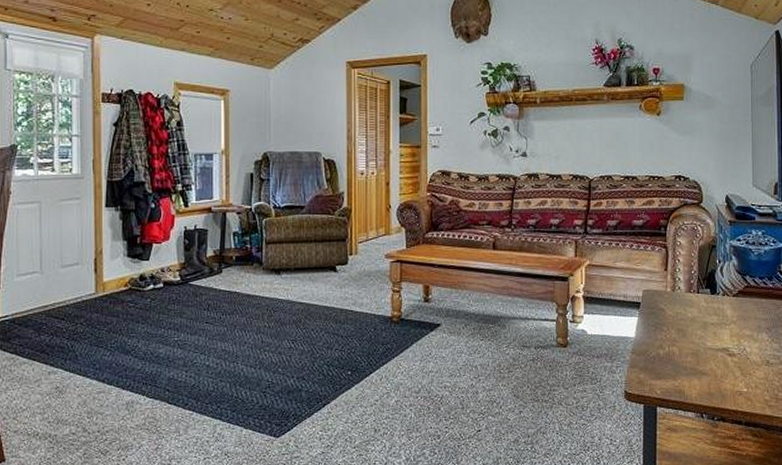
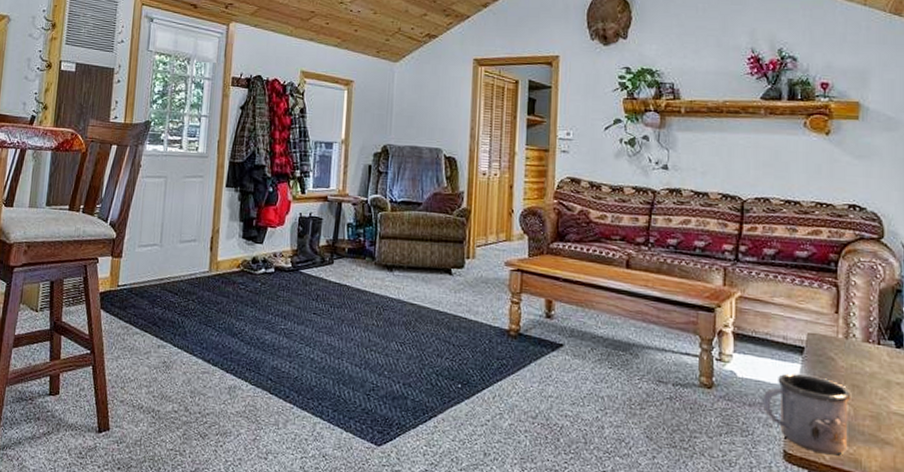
mug: none [608,326,676,390] -> present [762,373,850,455]

